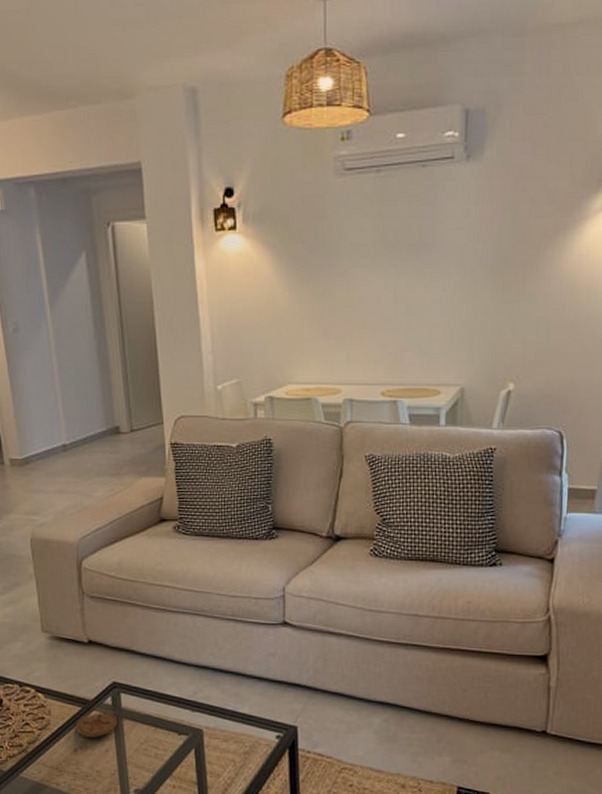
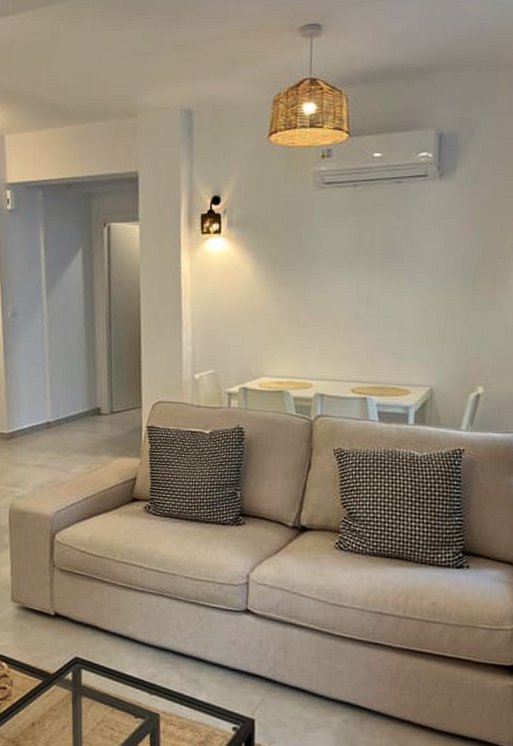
coaster: present [75,712,117,738] -> none [35,686,76,713]

